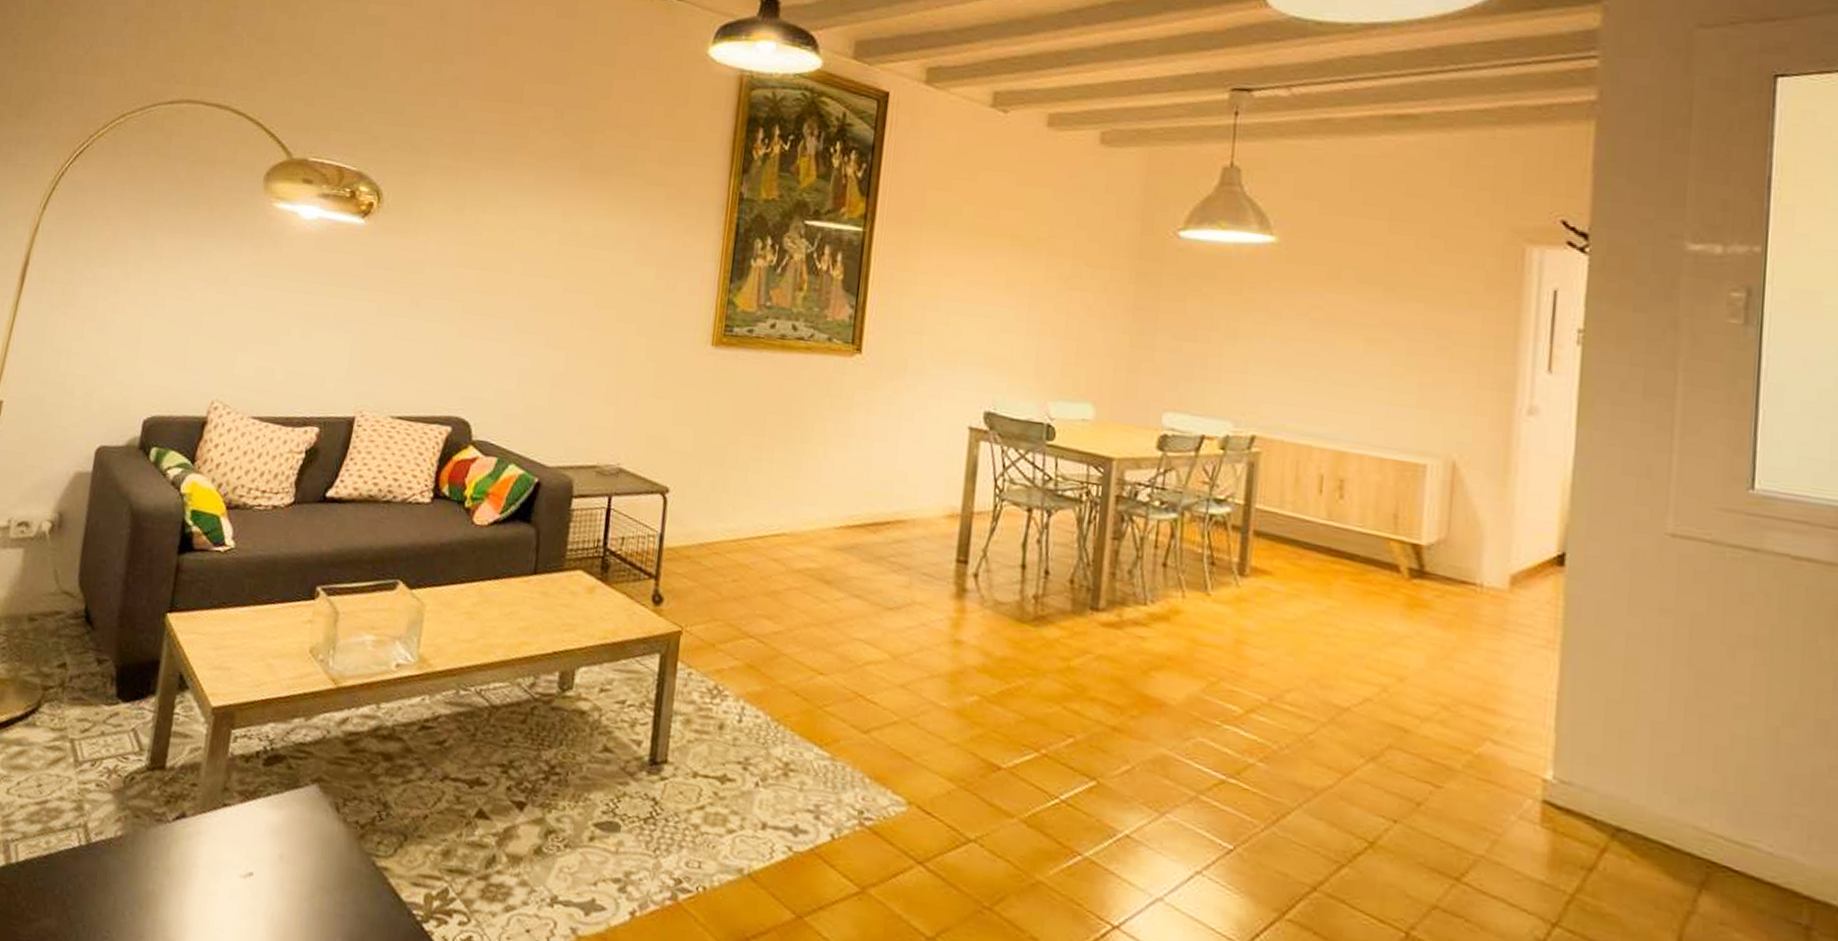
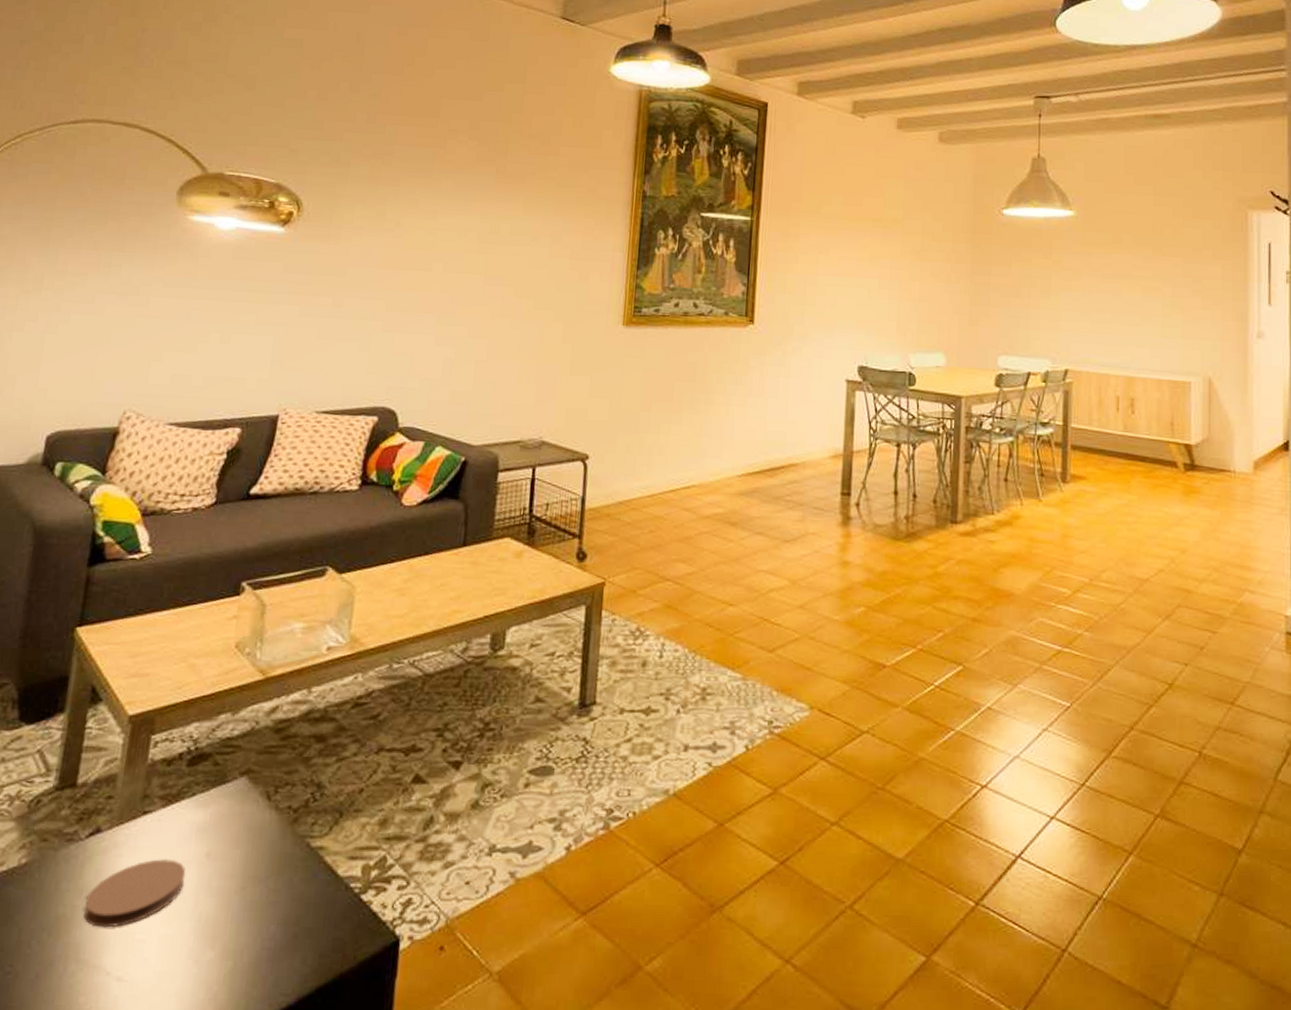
coaster: none [169,852,261,913] -> present [83,859,186,928]

